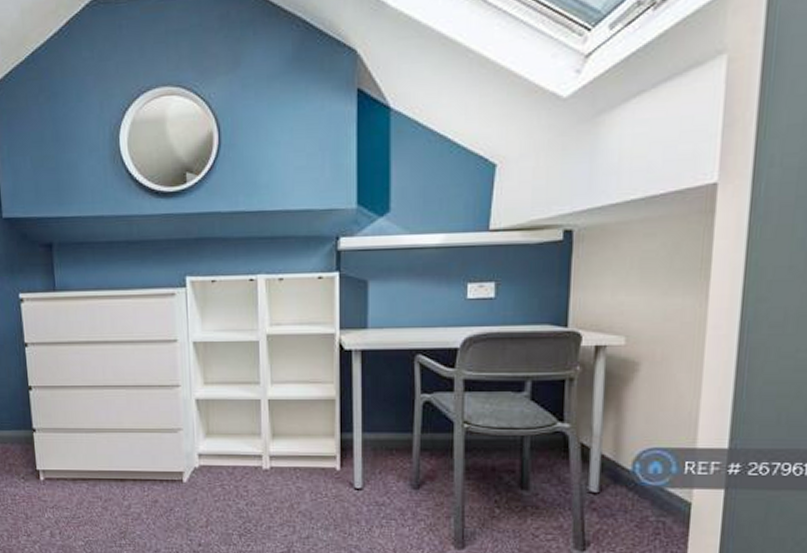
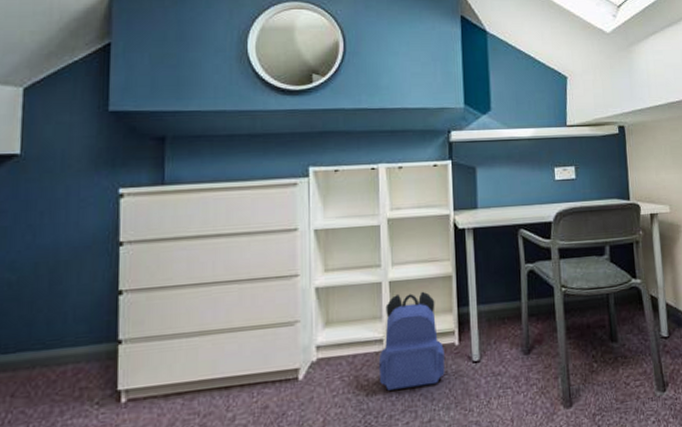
backpack: none [257,412,326,505] -> present [378,291,446,391]

